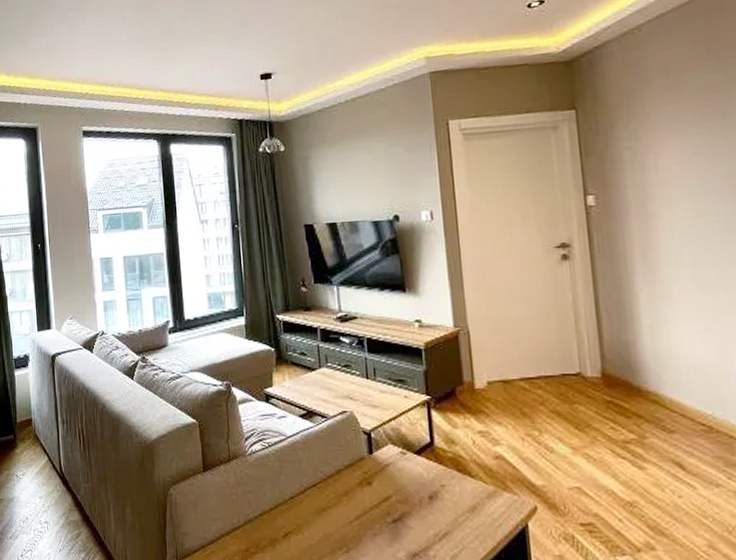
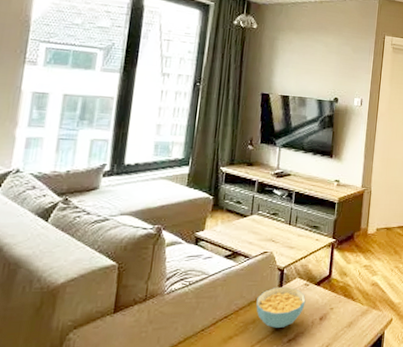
cereal bowl: none [345,453,406,504] -> present [256,286,306,328]

